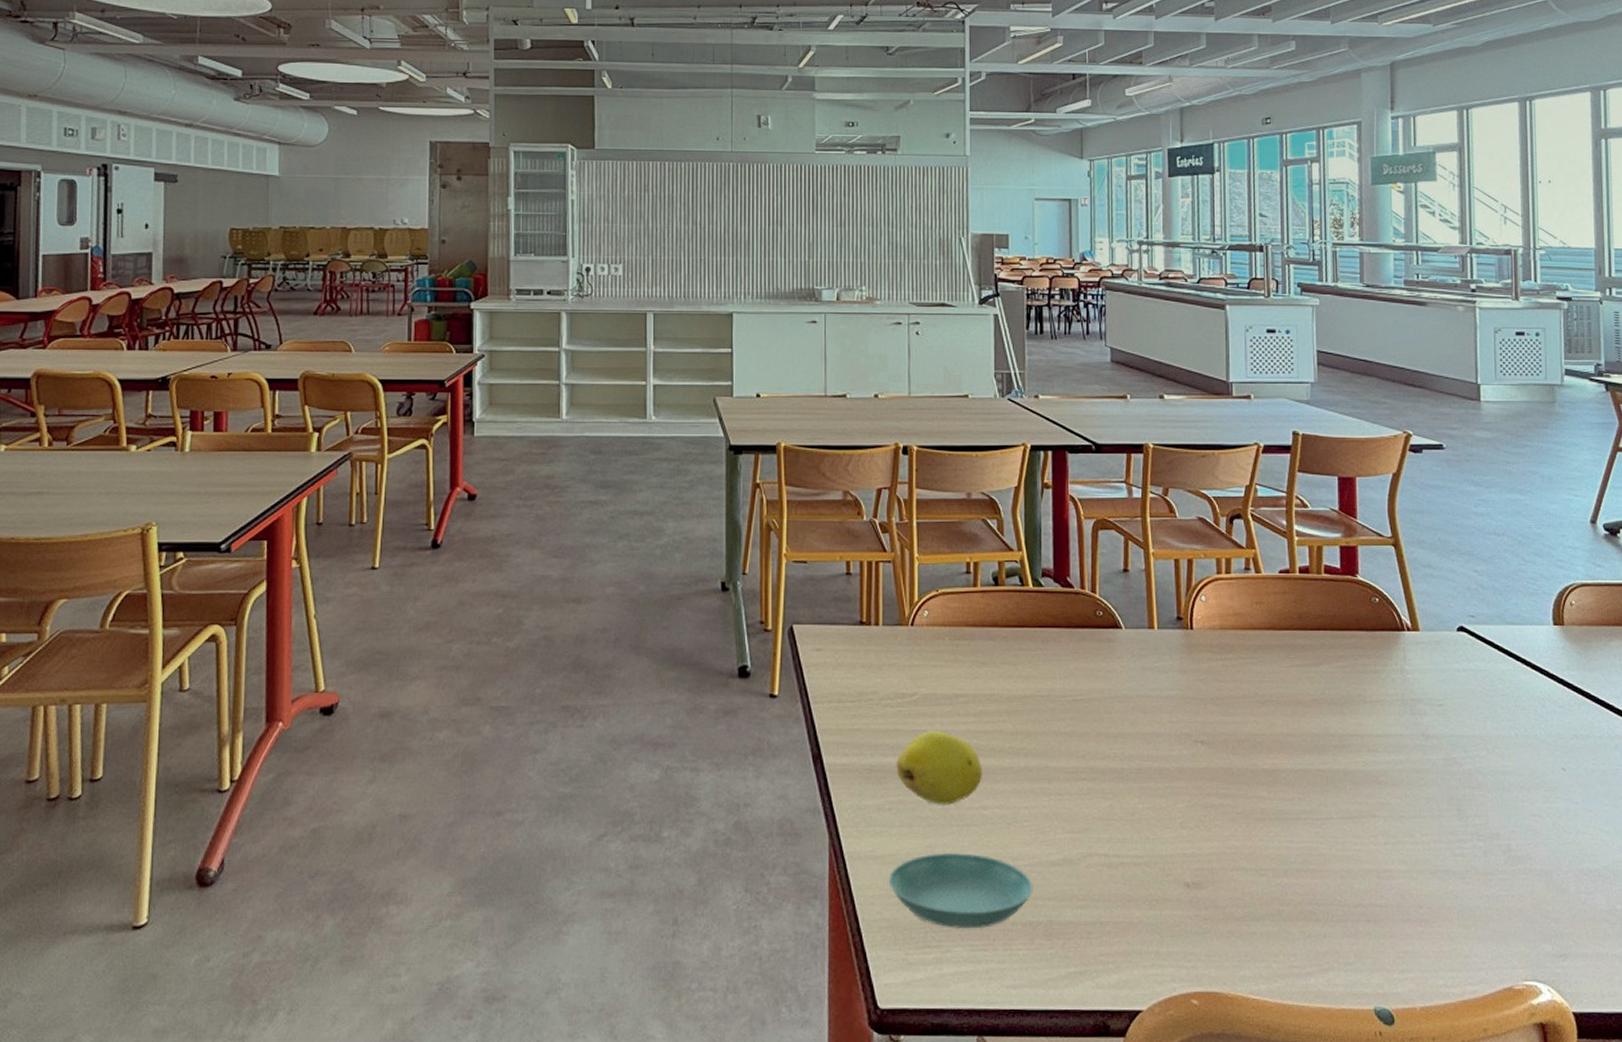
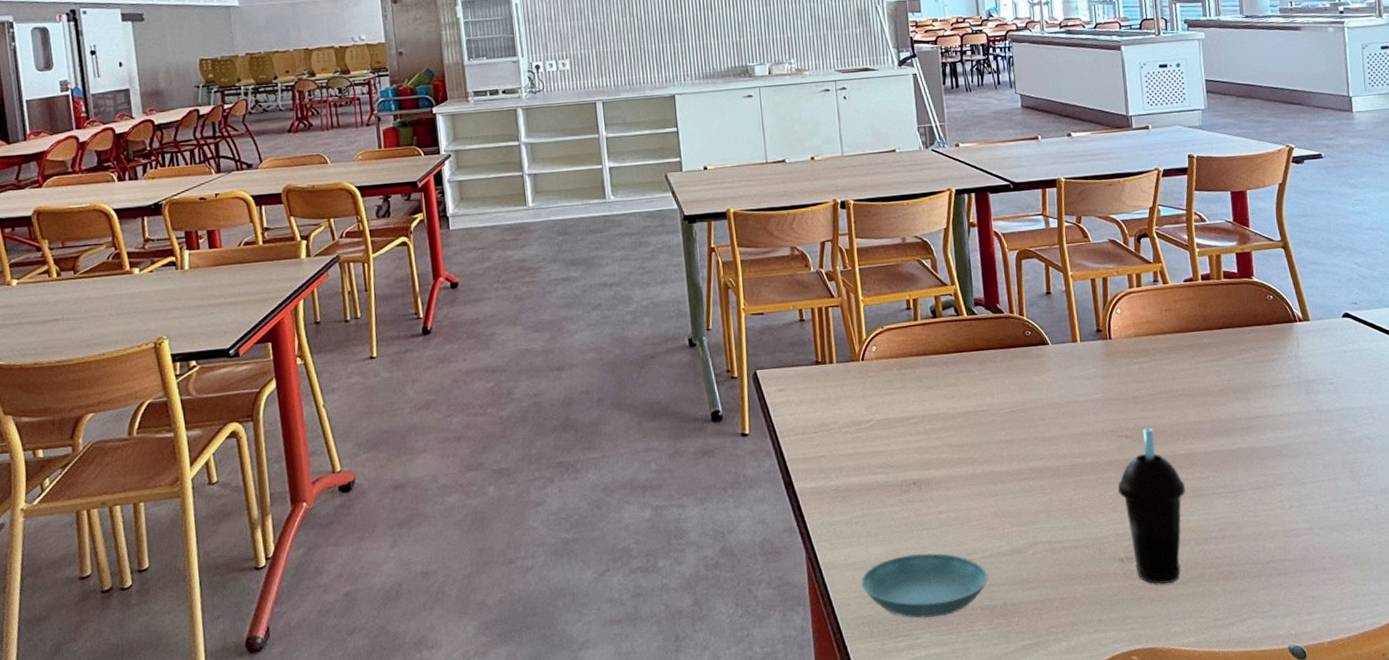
fruit: present [896,731,982,805] -> none [859,450,936,514]
cup: none [1188,735,1267,919] -> present [1117,428,1186,584]

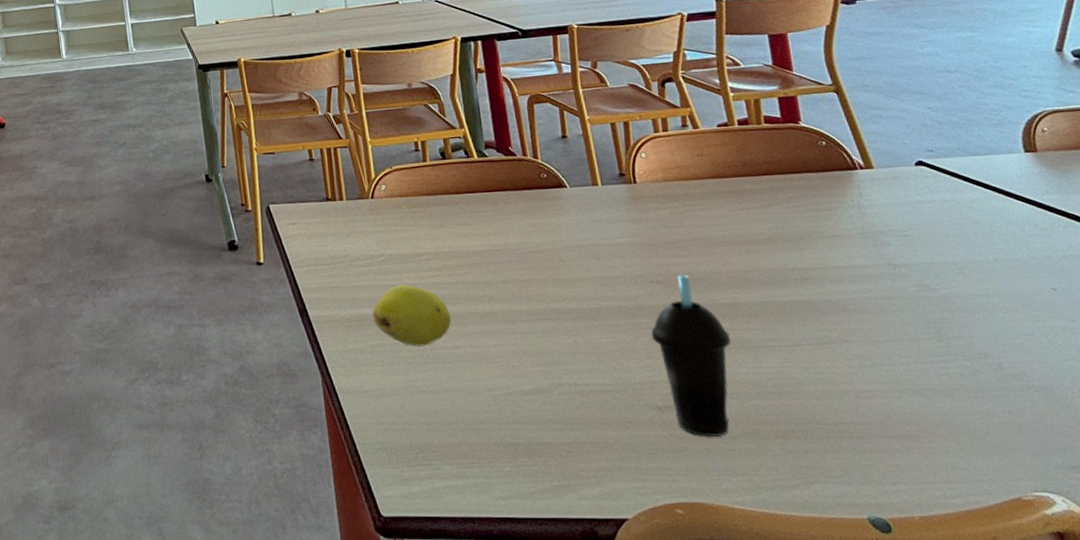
fruit: none [859,450,936,514] -> present [372,284,451,346]
saucer: present [861,553,988,618] -> none [377,386,511,450]

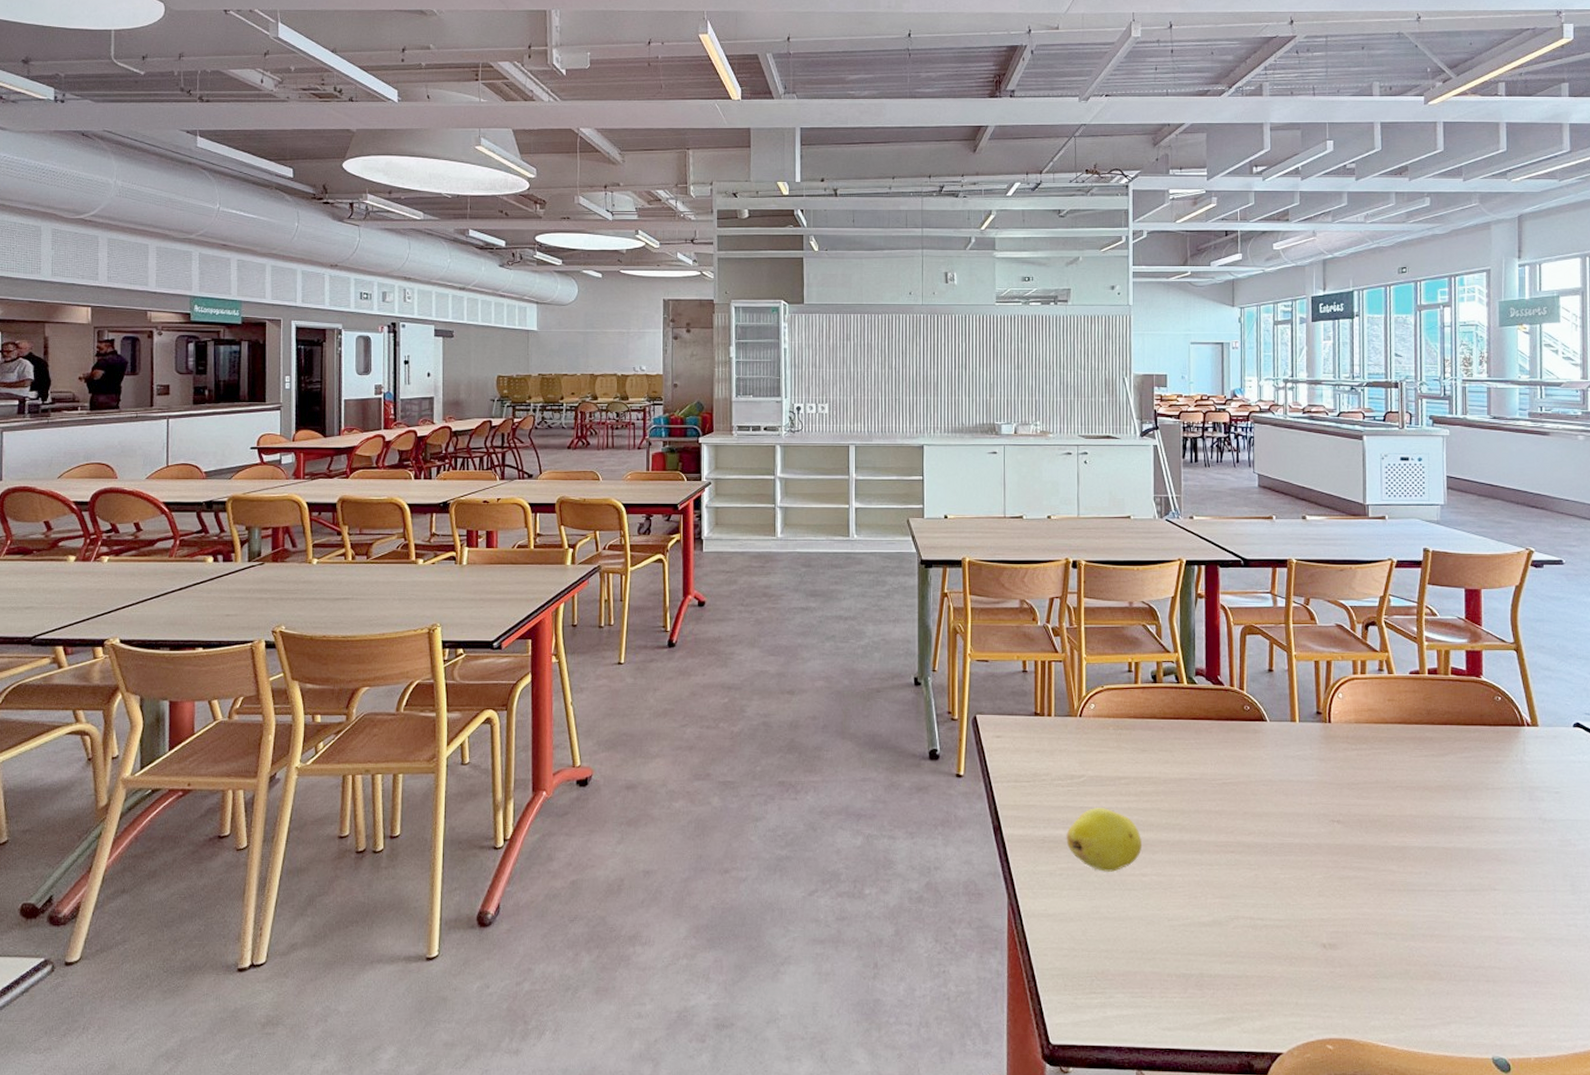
cup: present [651,274,732,437] -> none [1325,816,1396,976]

